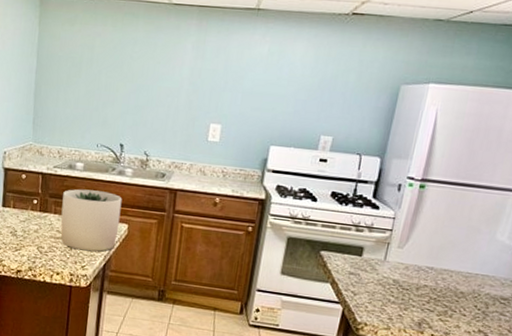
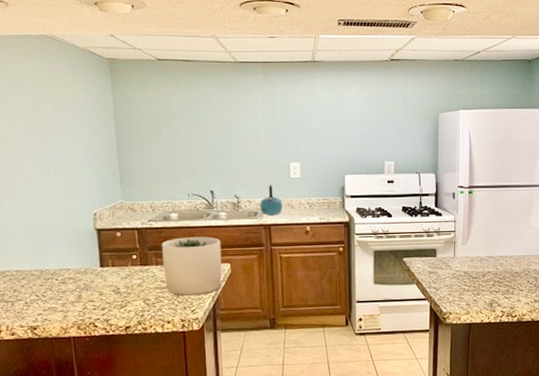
kettle: none [169,146,194,180] -> present [260,185,283,216]

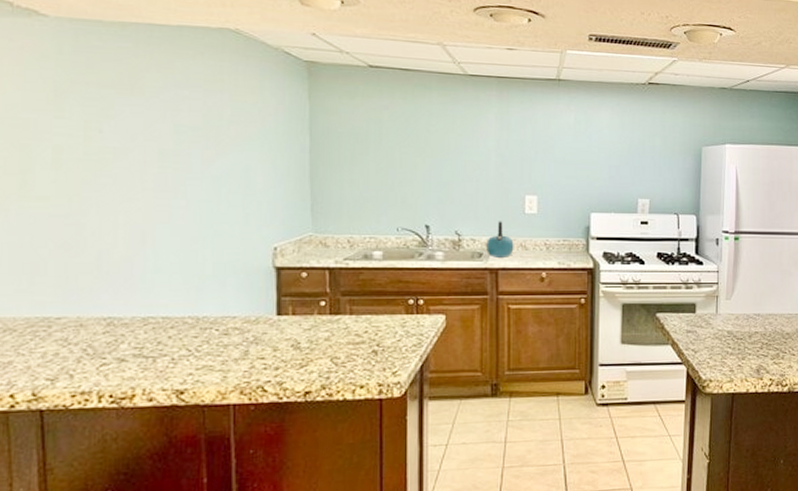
planter: present [162,236,222,296] -> none [359,281,435,354]

